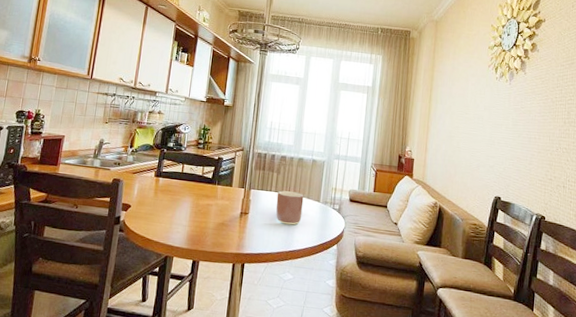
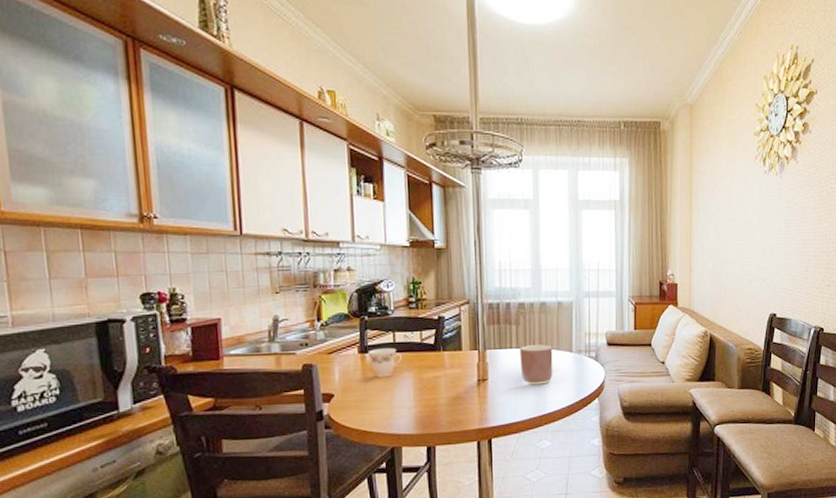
teacup: none [161,175,186,199] -> present [367,347,402,378]

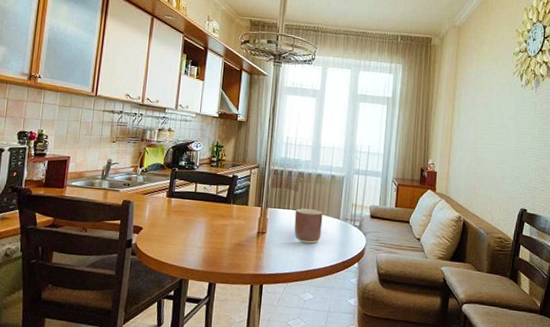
teacup: present [367,347,402,378] -> none [173,195,200,220]

